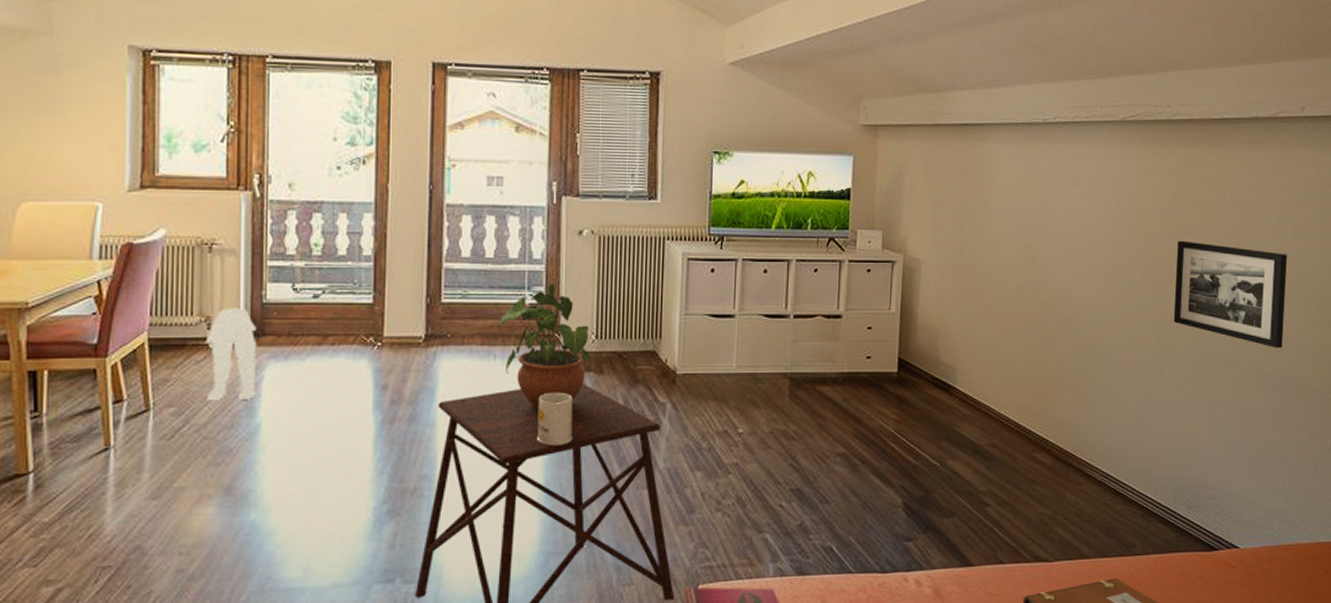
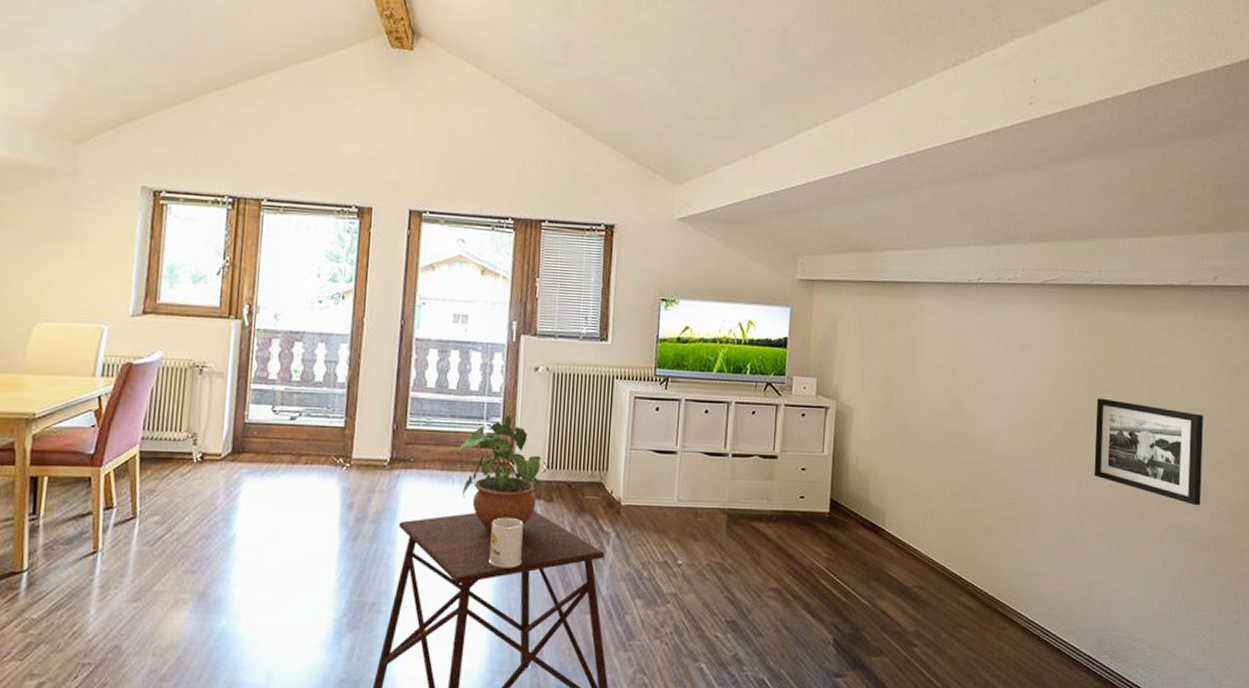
boots: present [205,308,257,400] -> none [189,426,238,512]

